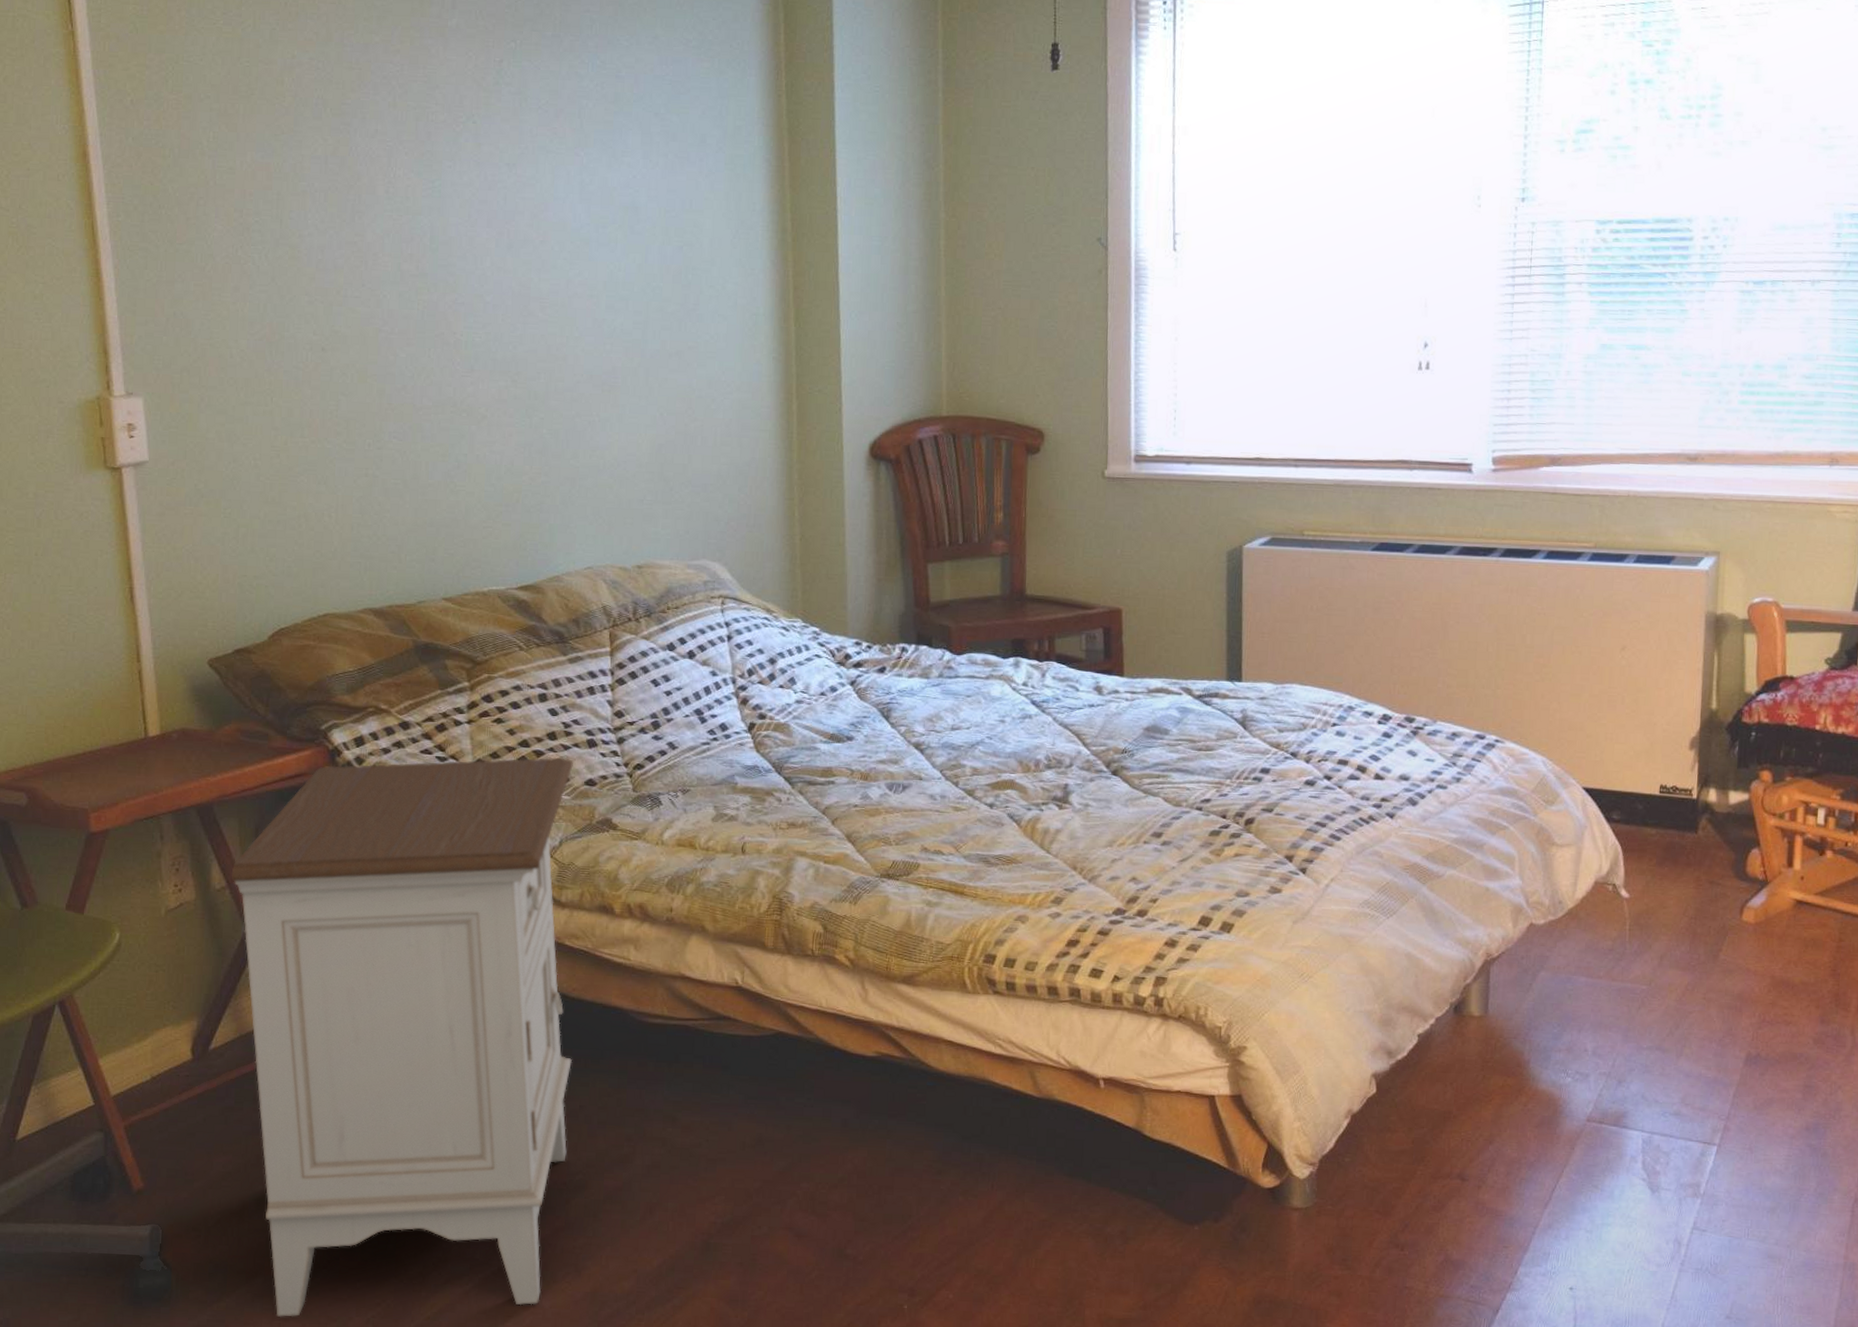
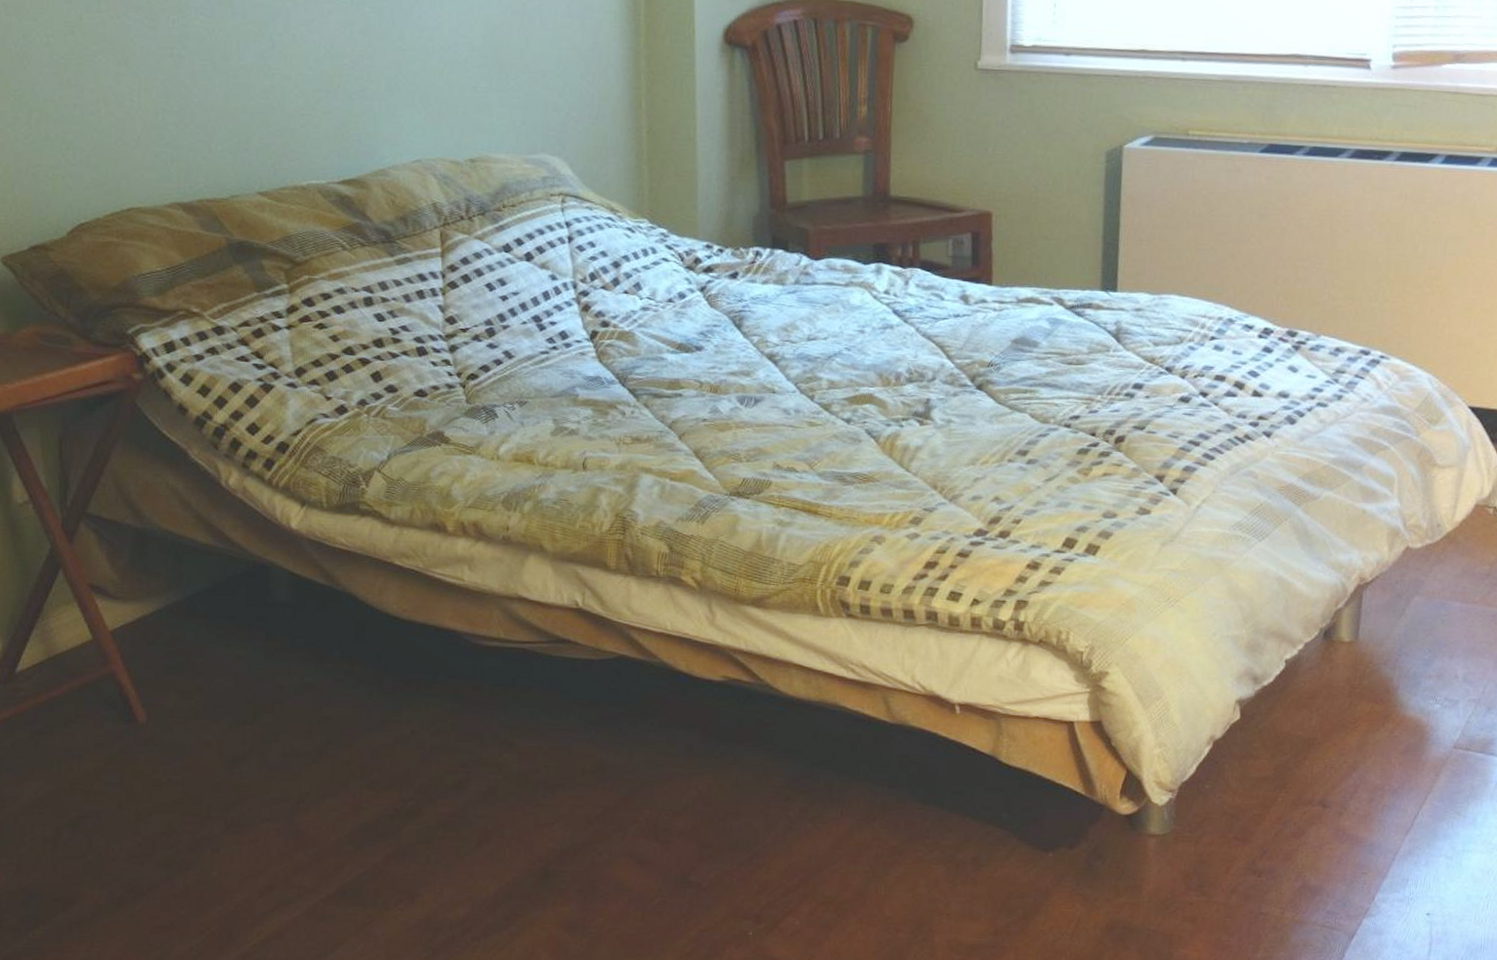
nightstand: present [231,757,573,1317] -> none [34,366,403,945]

